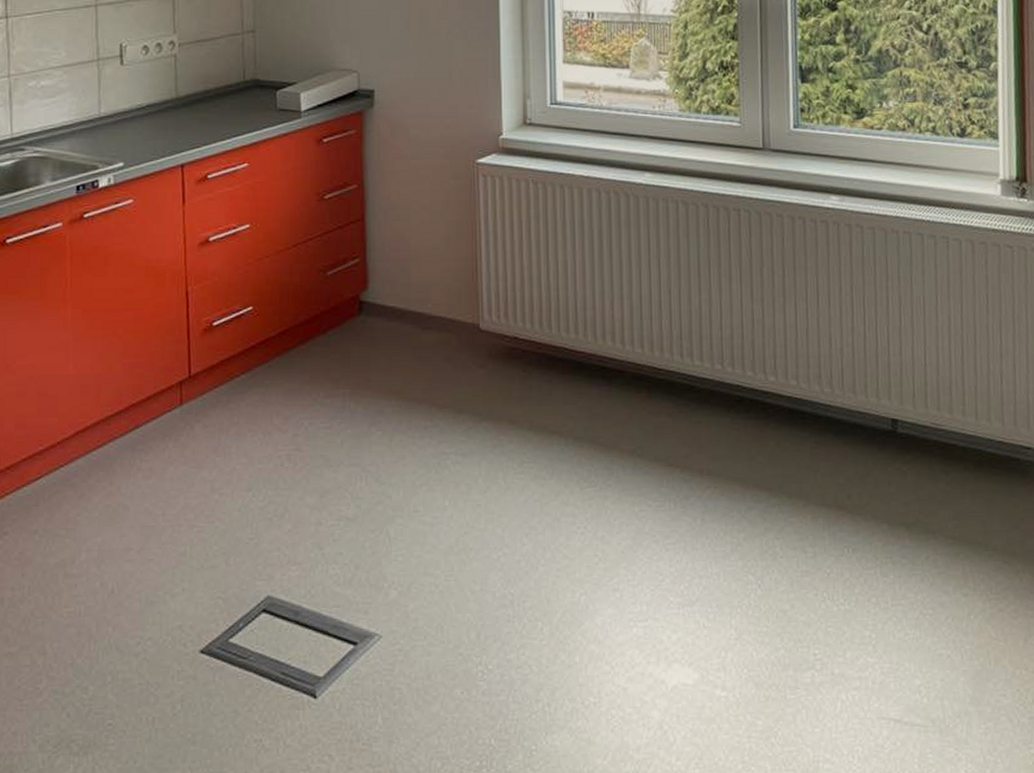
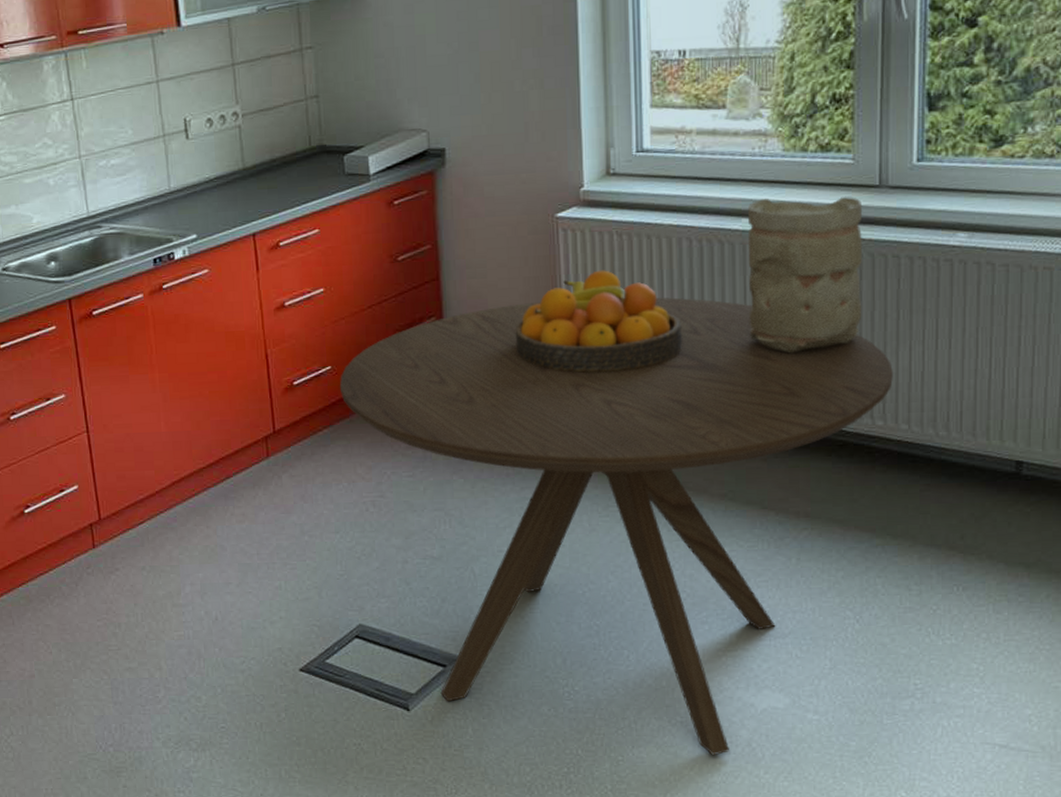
dining table: none [260,246,782,742] -> present [339,297,893,756]
fruit bowl: none [436,217,592,321] -> present [515,270,682,373]
vase: none [650,155,753,306] -> present [748,196,863,352]

